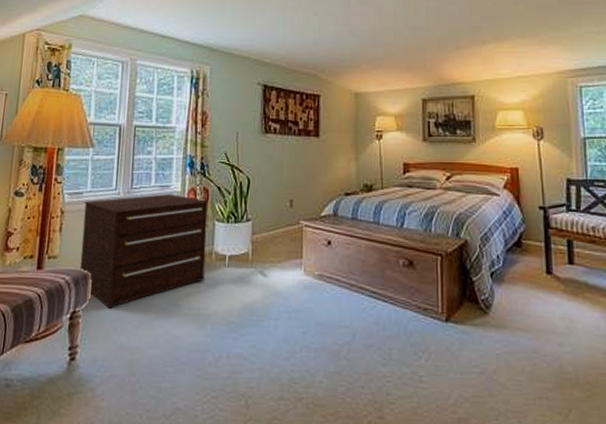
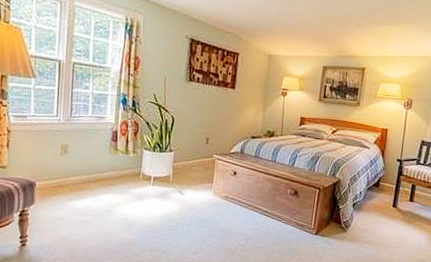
dresser: present [79,194,208,309] -> none [26,123,138,210]

